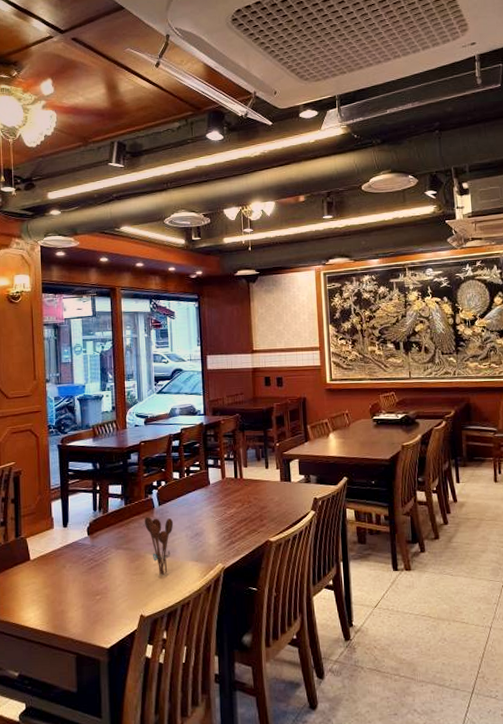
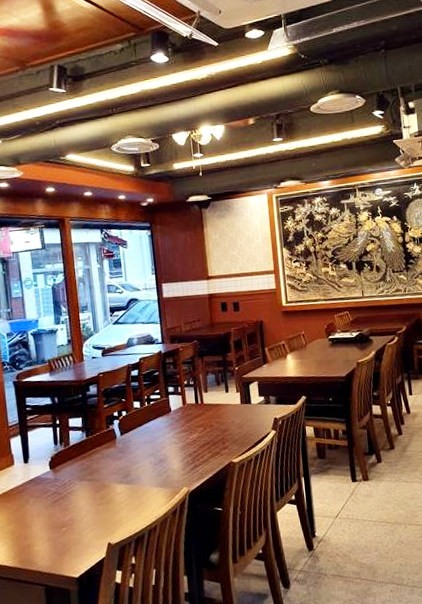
utensil holder: present [145,516,174,576] -> none [107,446,137,503]

